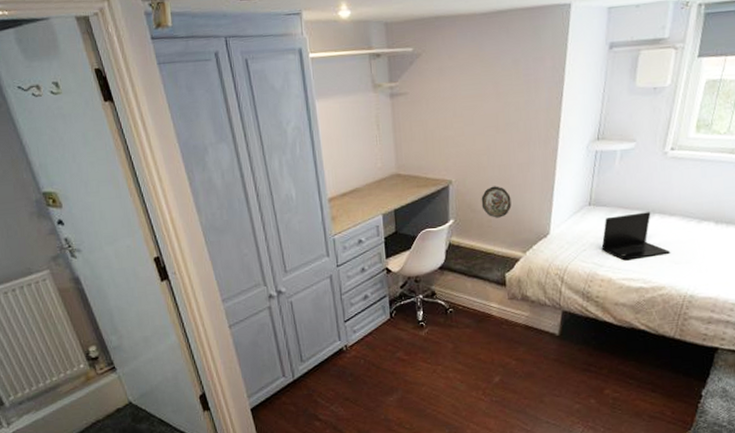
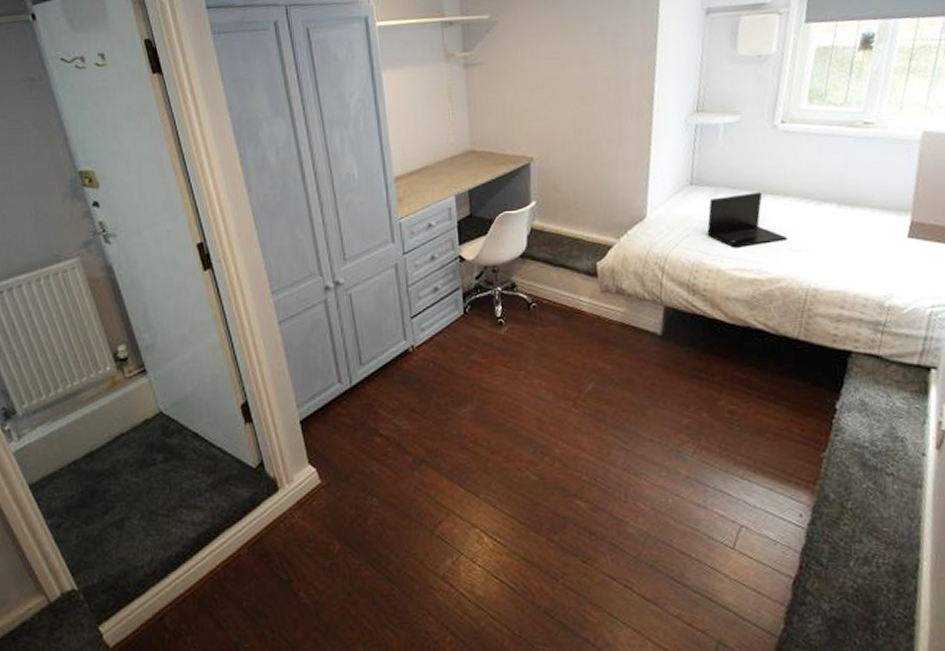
decorative plate: present [481,186,512,218] -> none [567,163,602,199]

